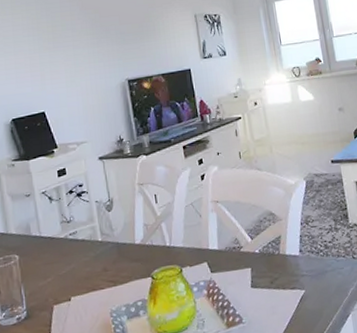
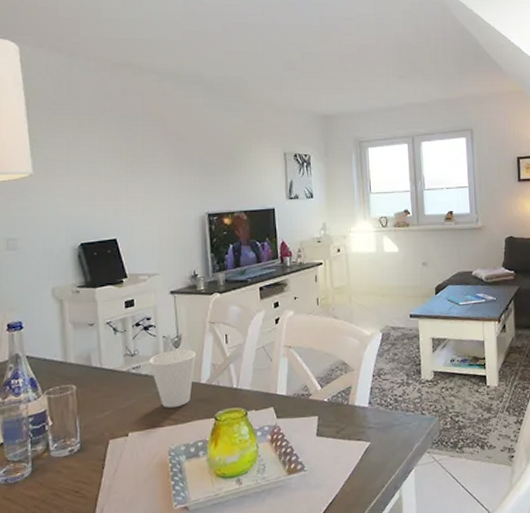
cup: none [84,212,128,271] -> present [149,349,195,408]

